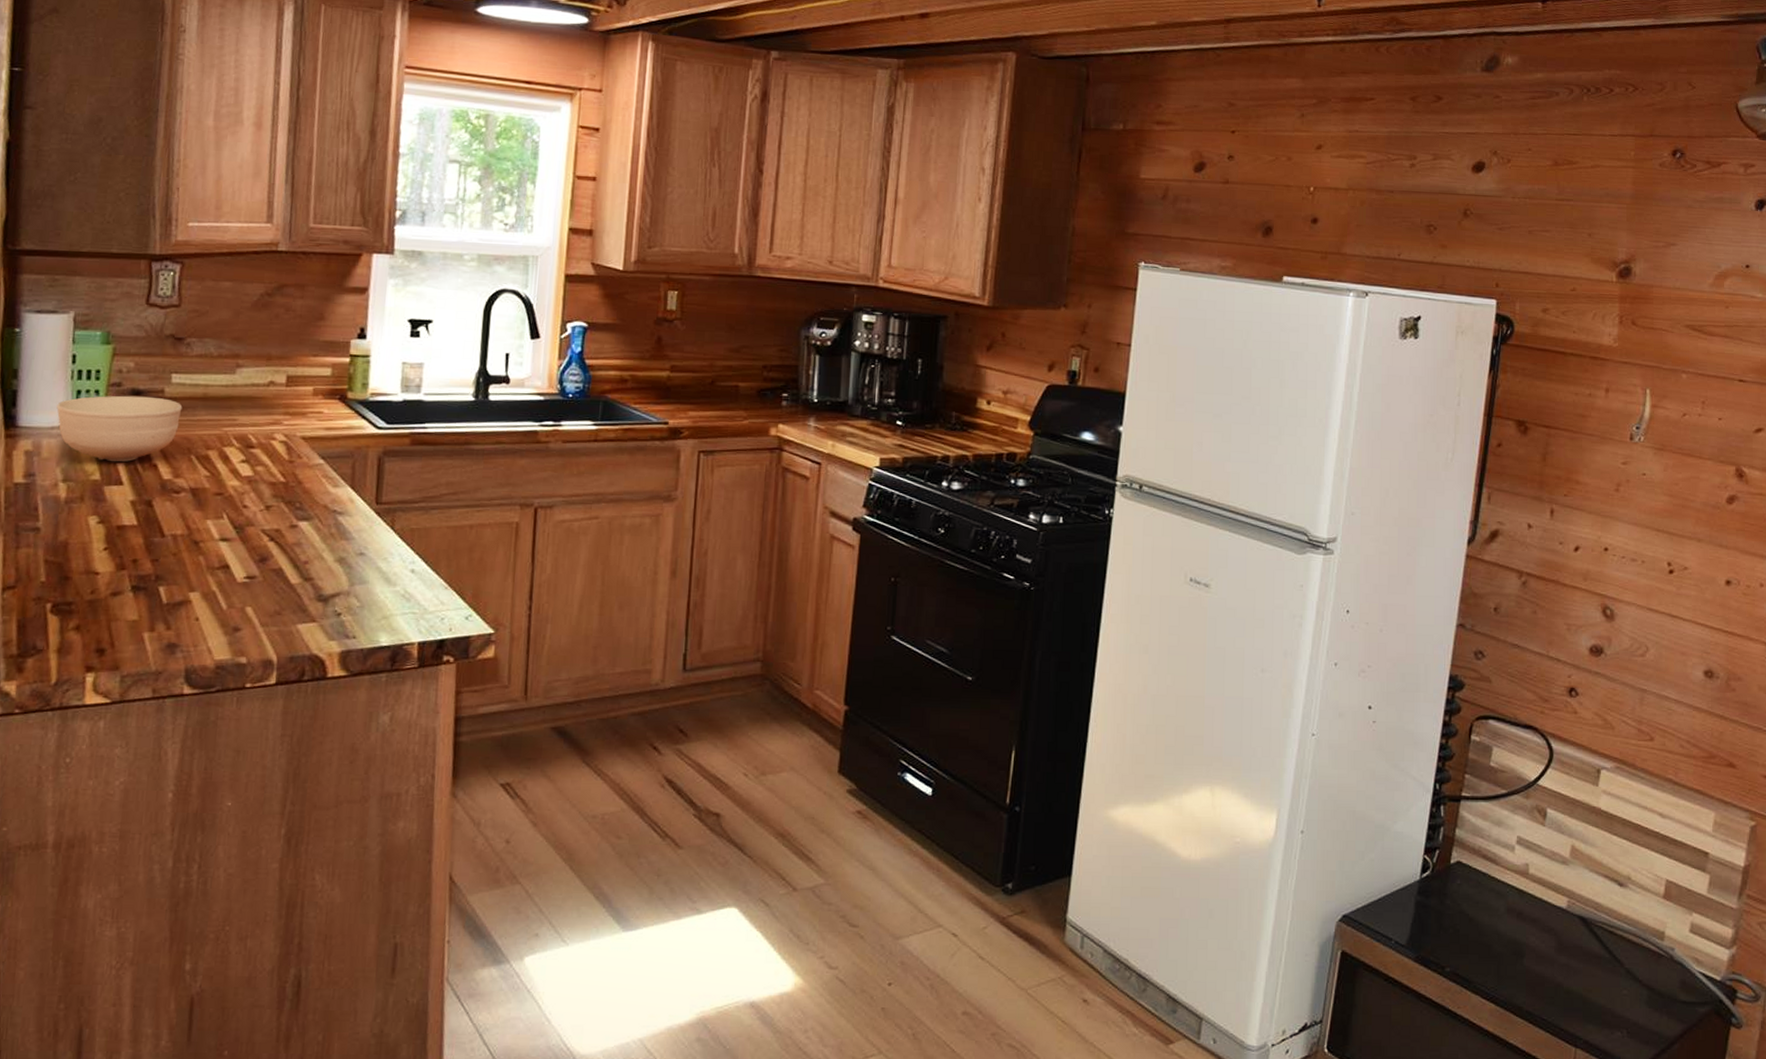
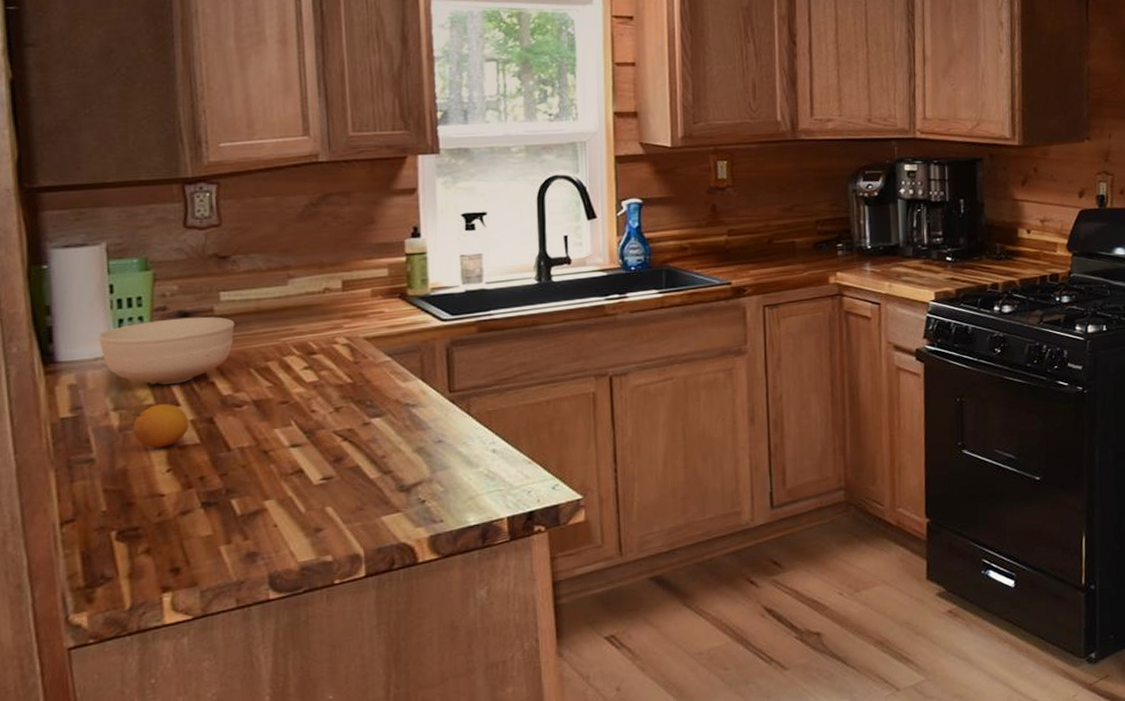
fruit: none [77,480,130,525] -> present [133,403,189,448]

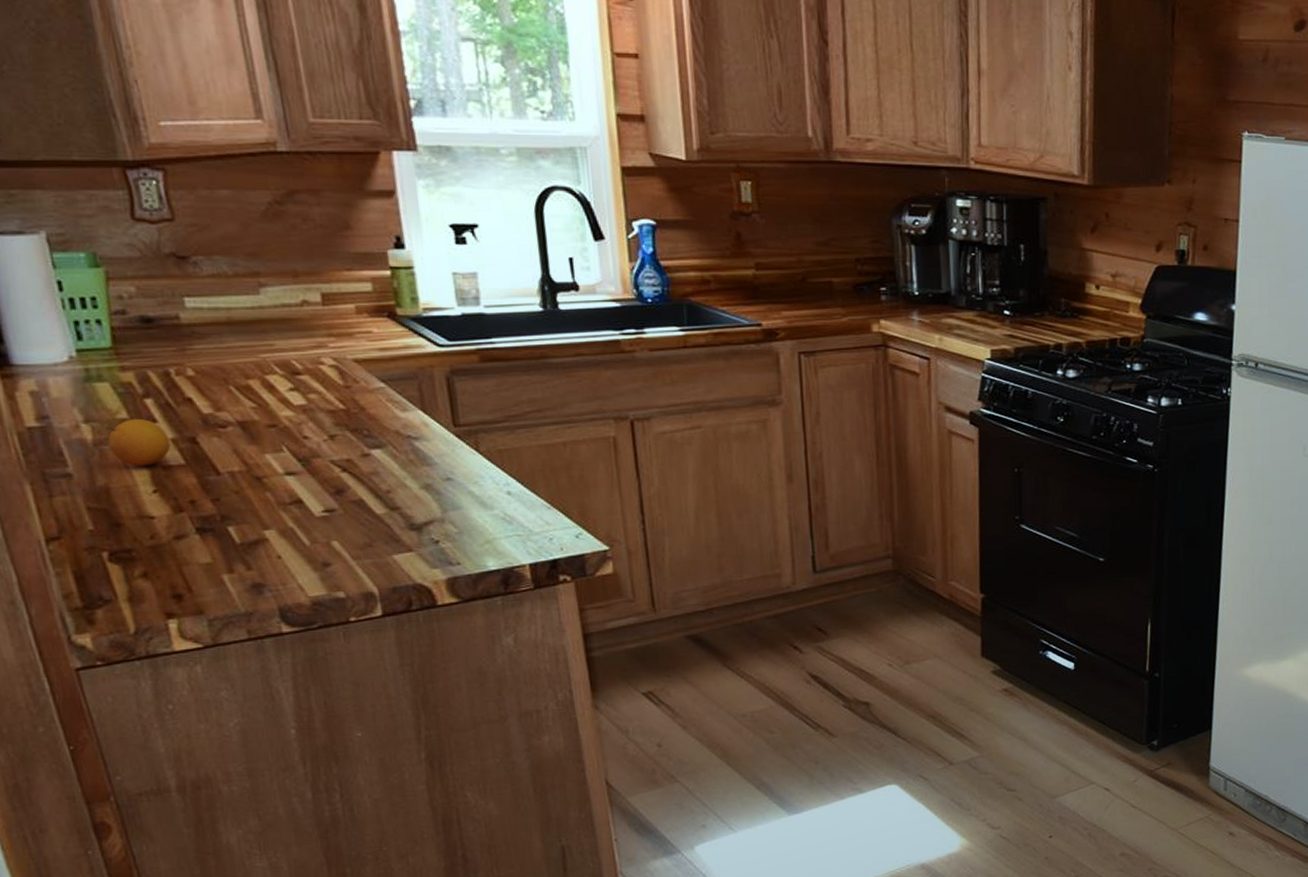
bowl: present [98,316,235,385] -> none [54,324,207,398]

